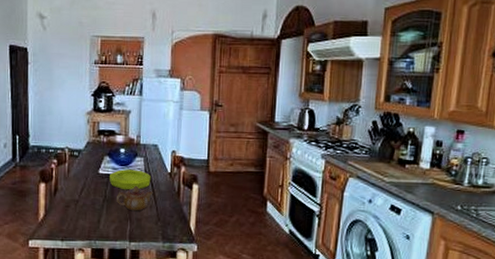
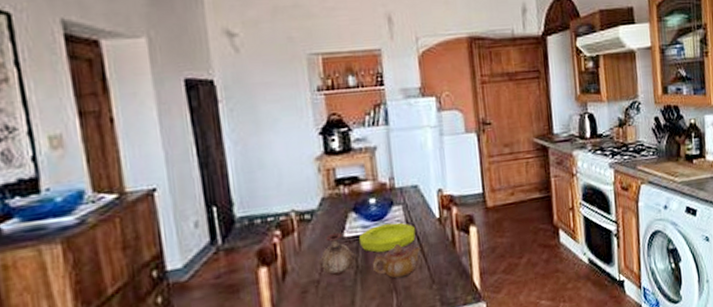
vase: none [80,168,105,200] -> present [319,232,355,276]

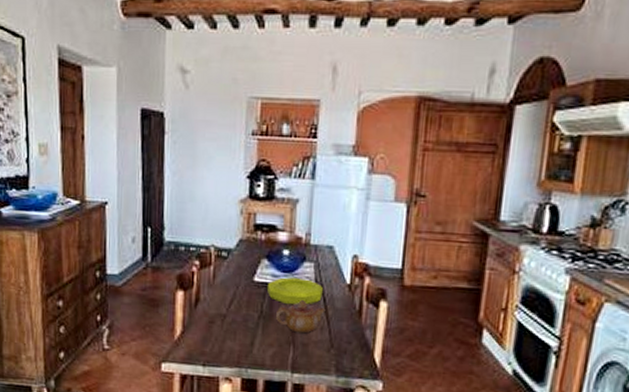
vase: present [319,232,355,276] -> none [228,274,261,315]

